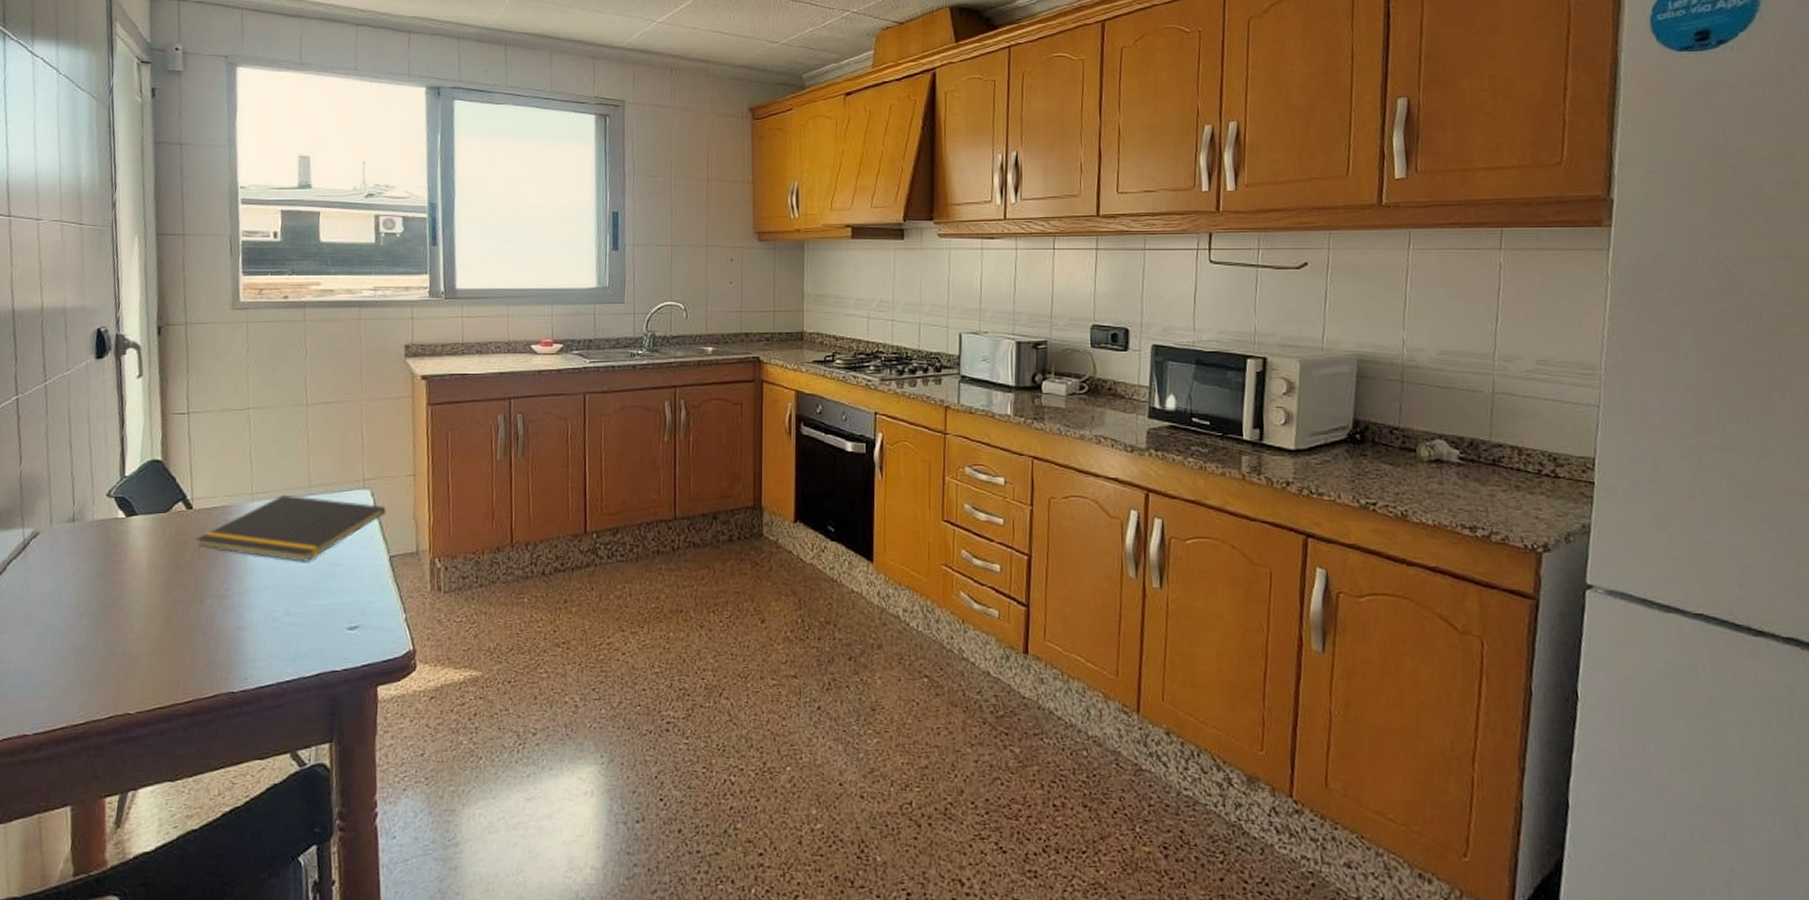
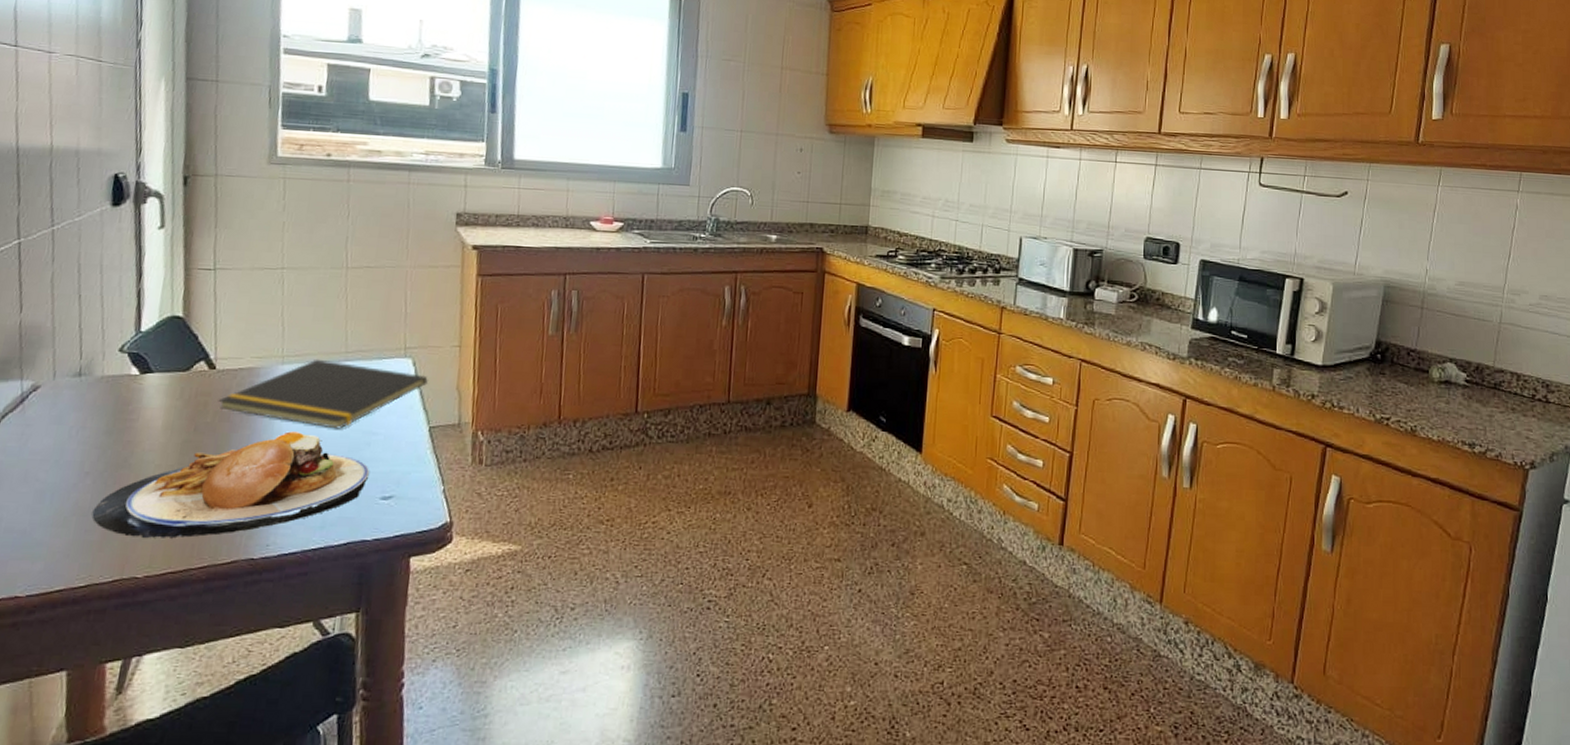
plate: none [88,566,337,675] -> present [92,431,370,539]

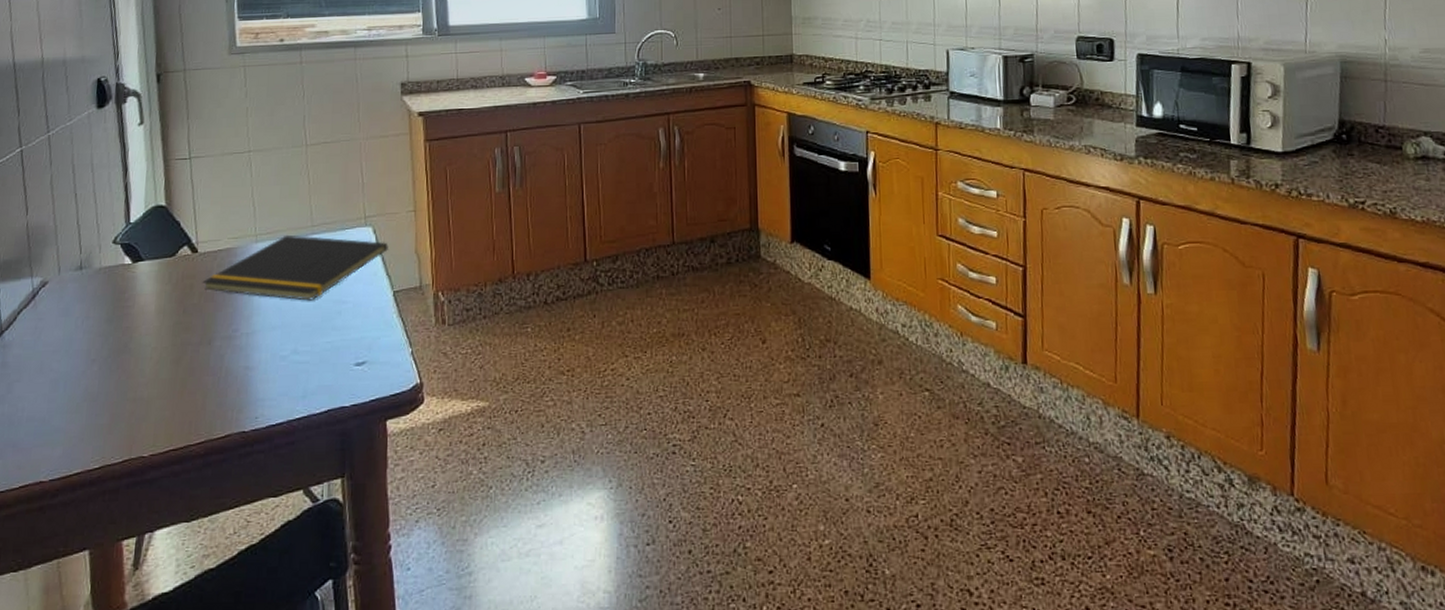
plate: present [92,431,370,539] -> none [100,306,343,418]

